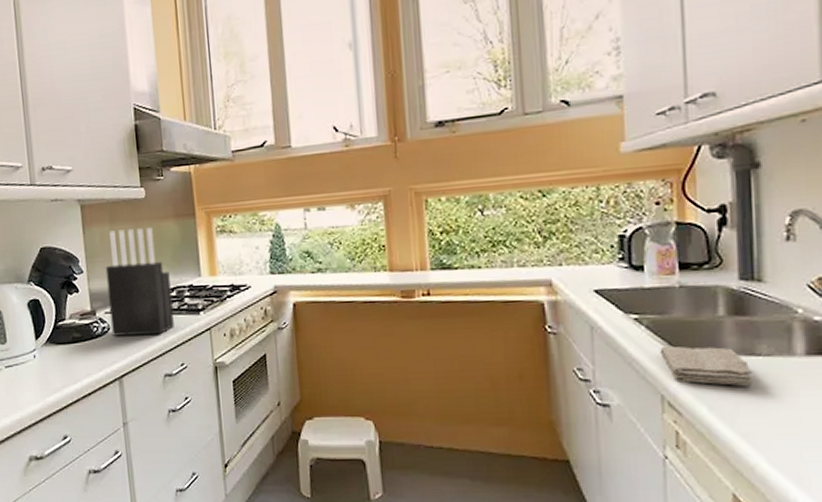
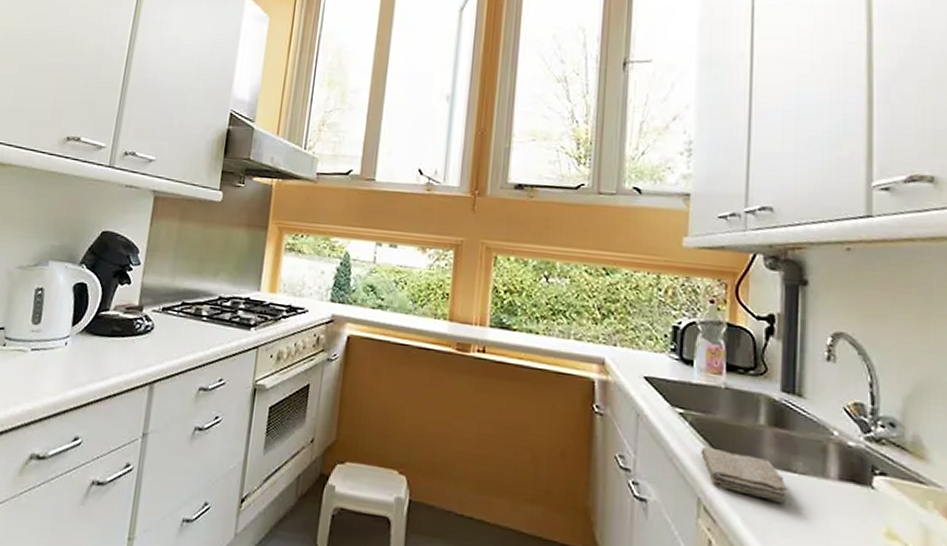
knife block: present [105,227,174,336] -> none [154,227,229,345]

